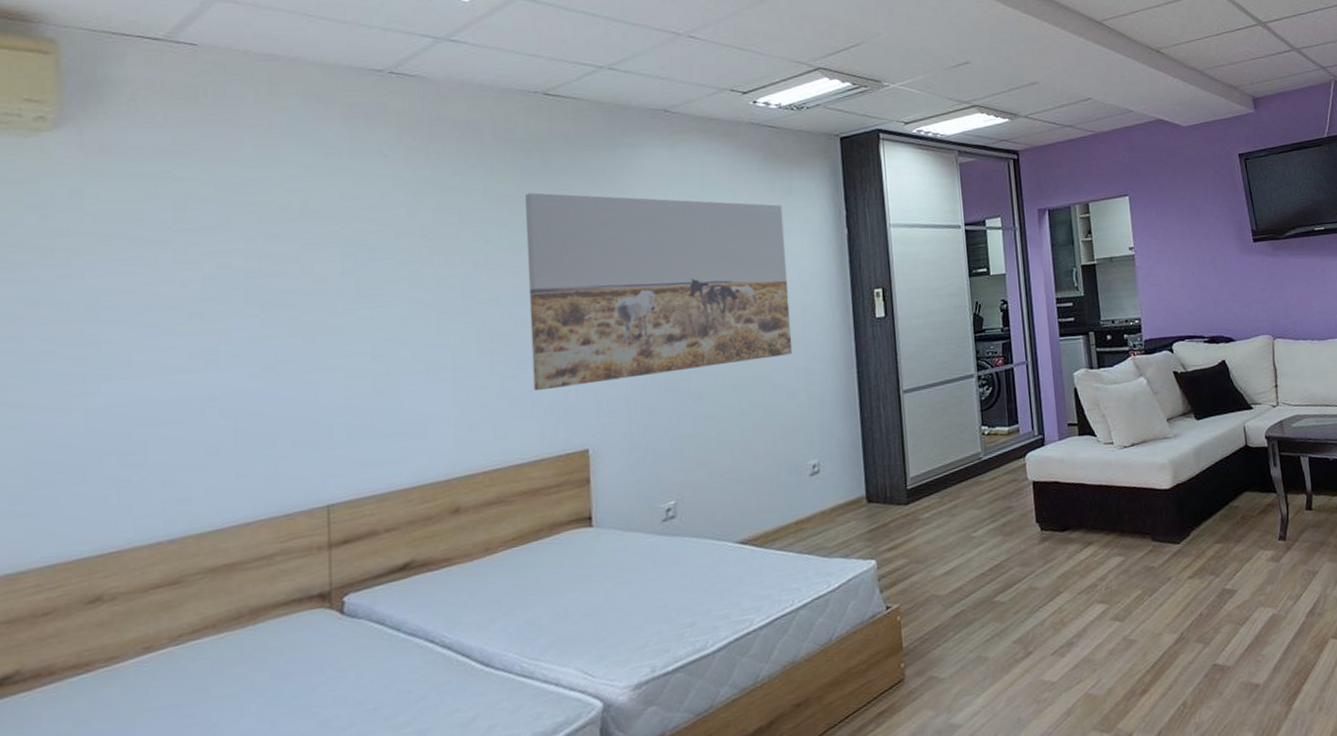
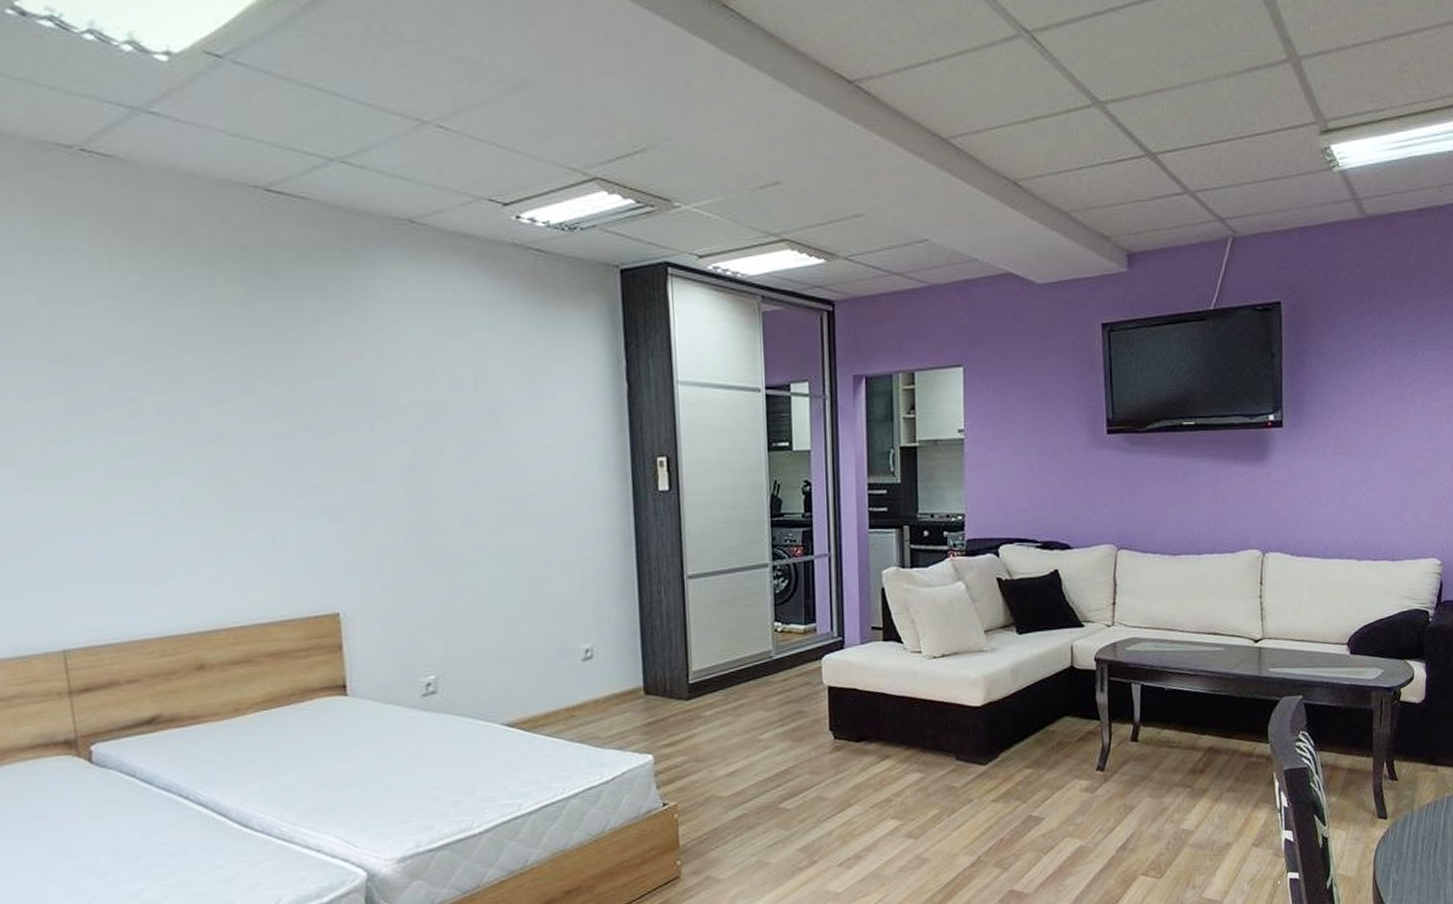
wall art: present [525,193,793,391] -> none [251,313,564,545]

